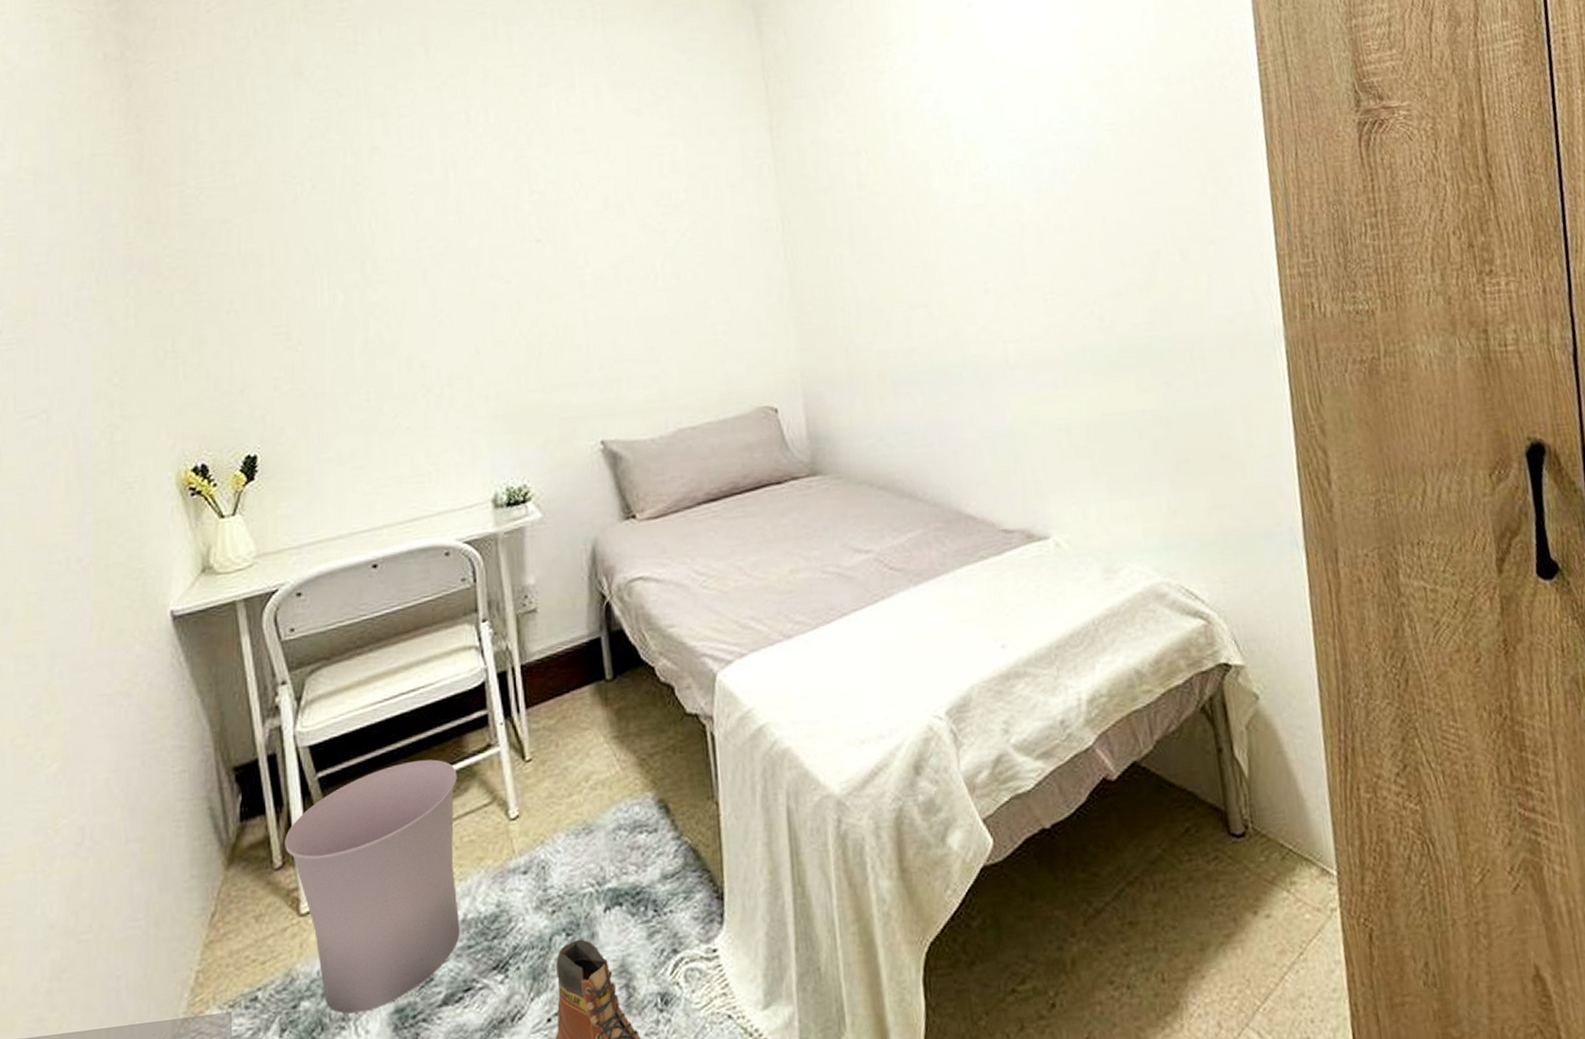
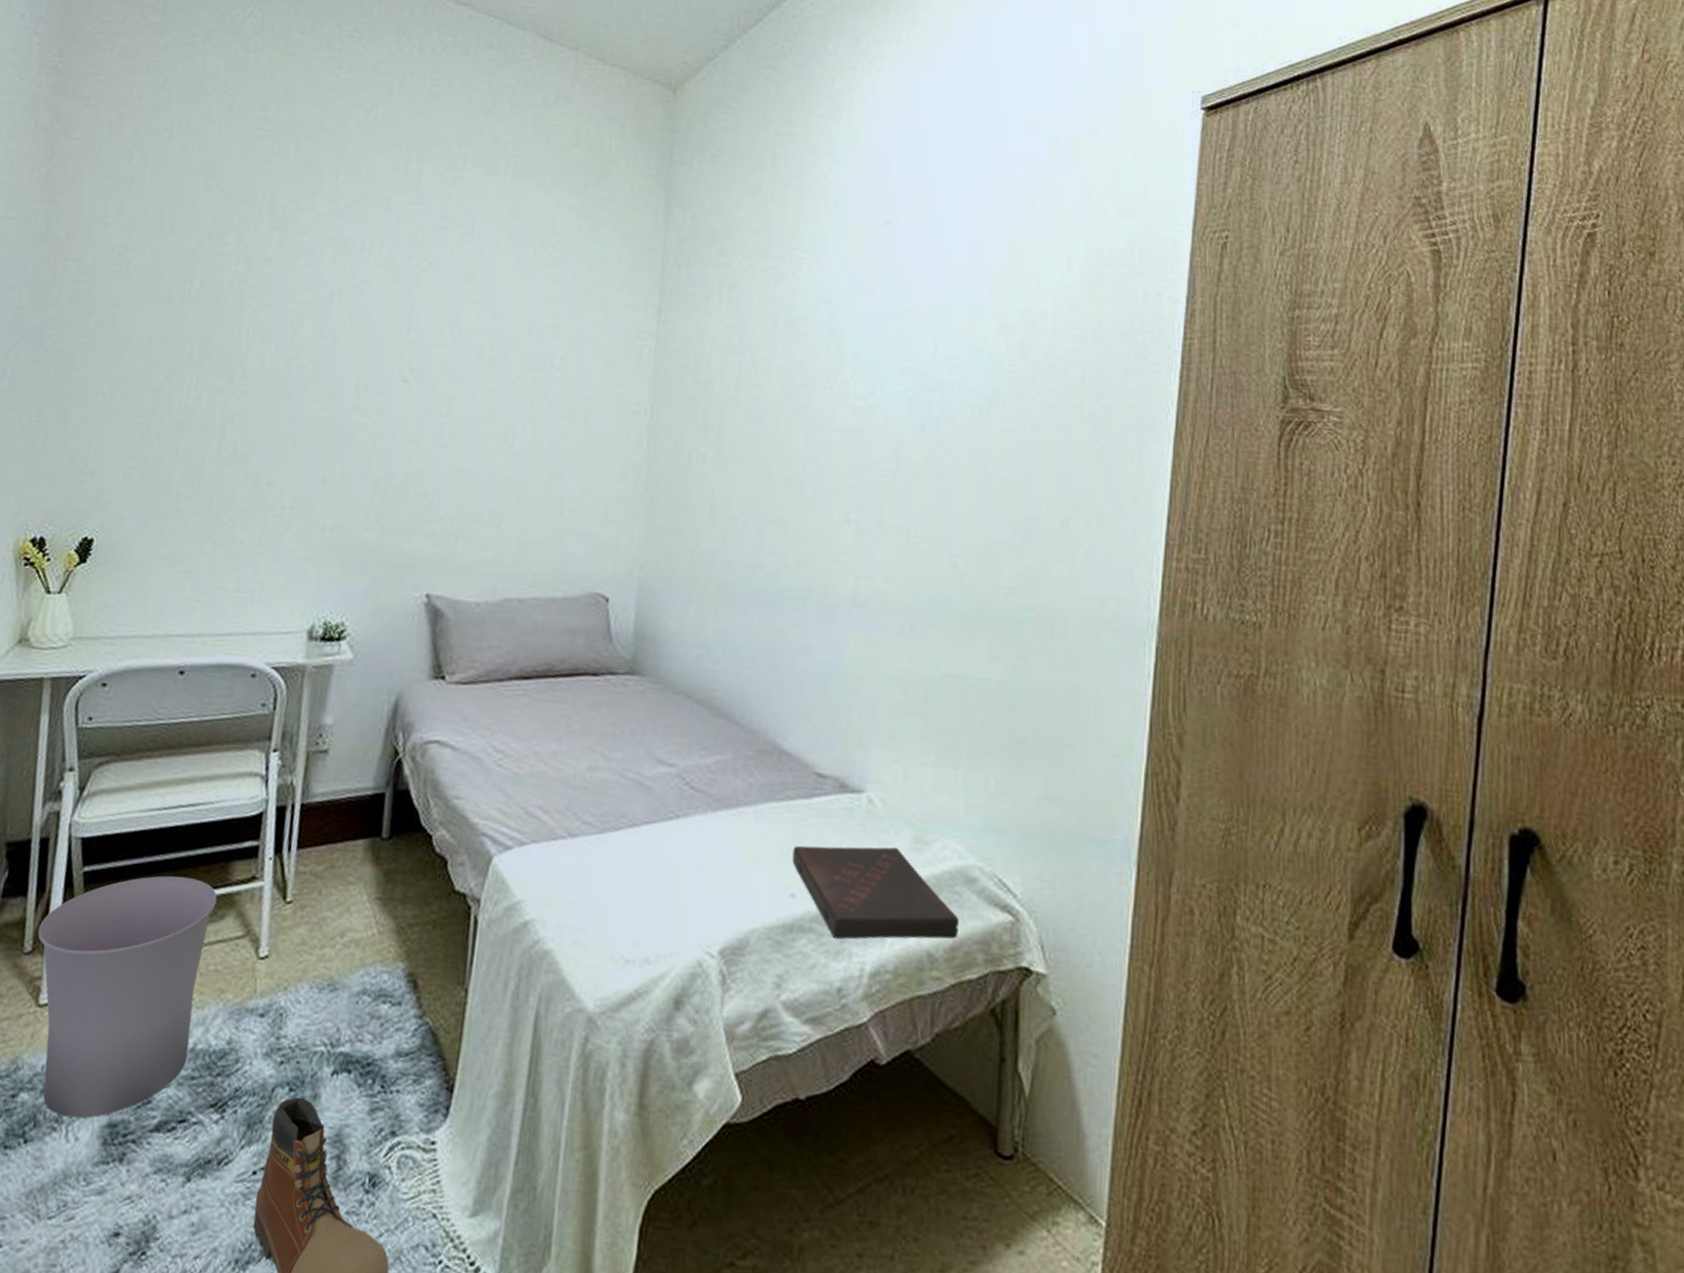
book: none [995,582,1159,678] -> present [792,845,959,940]

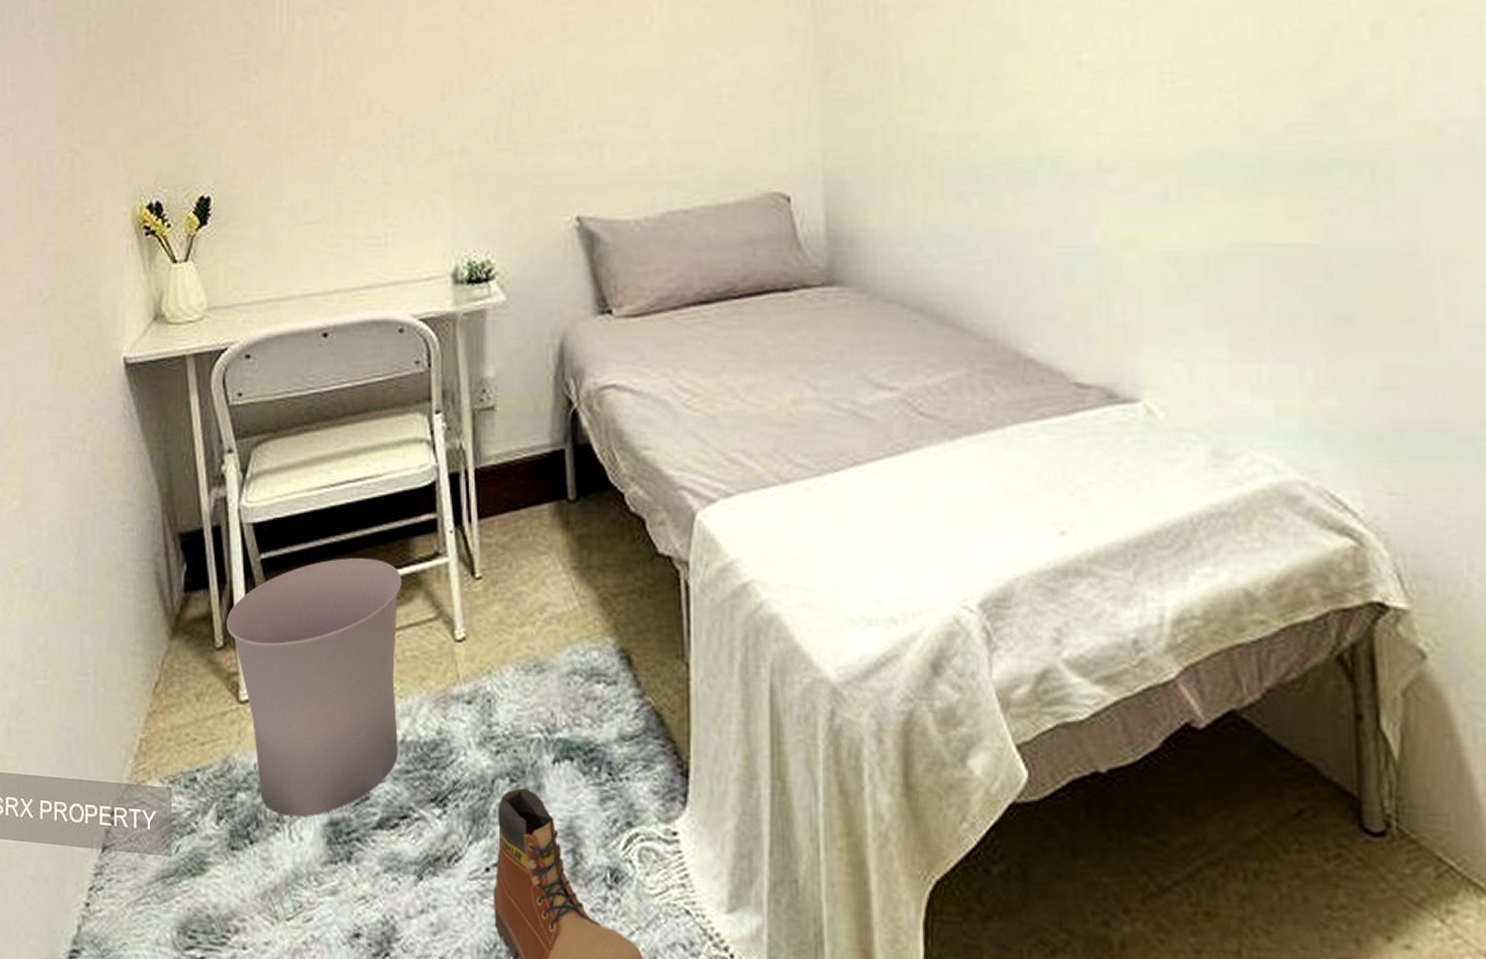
book: present [792,845,959,940] -> none [1056,466,1283,583]

